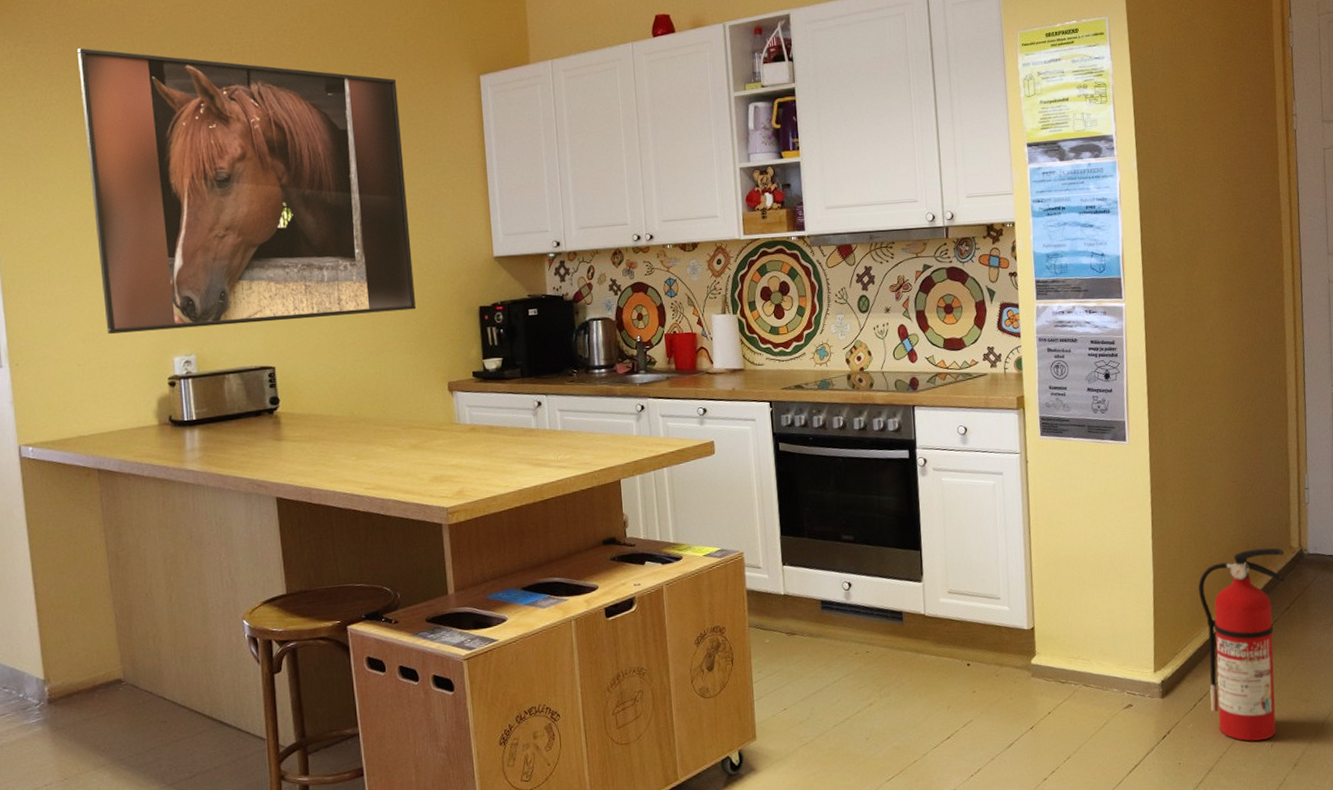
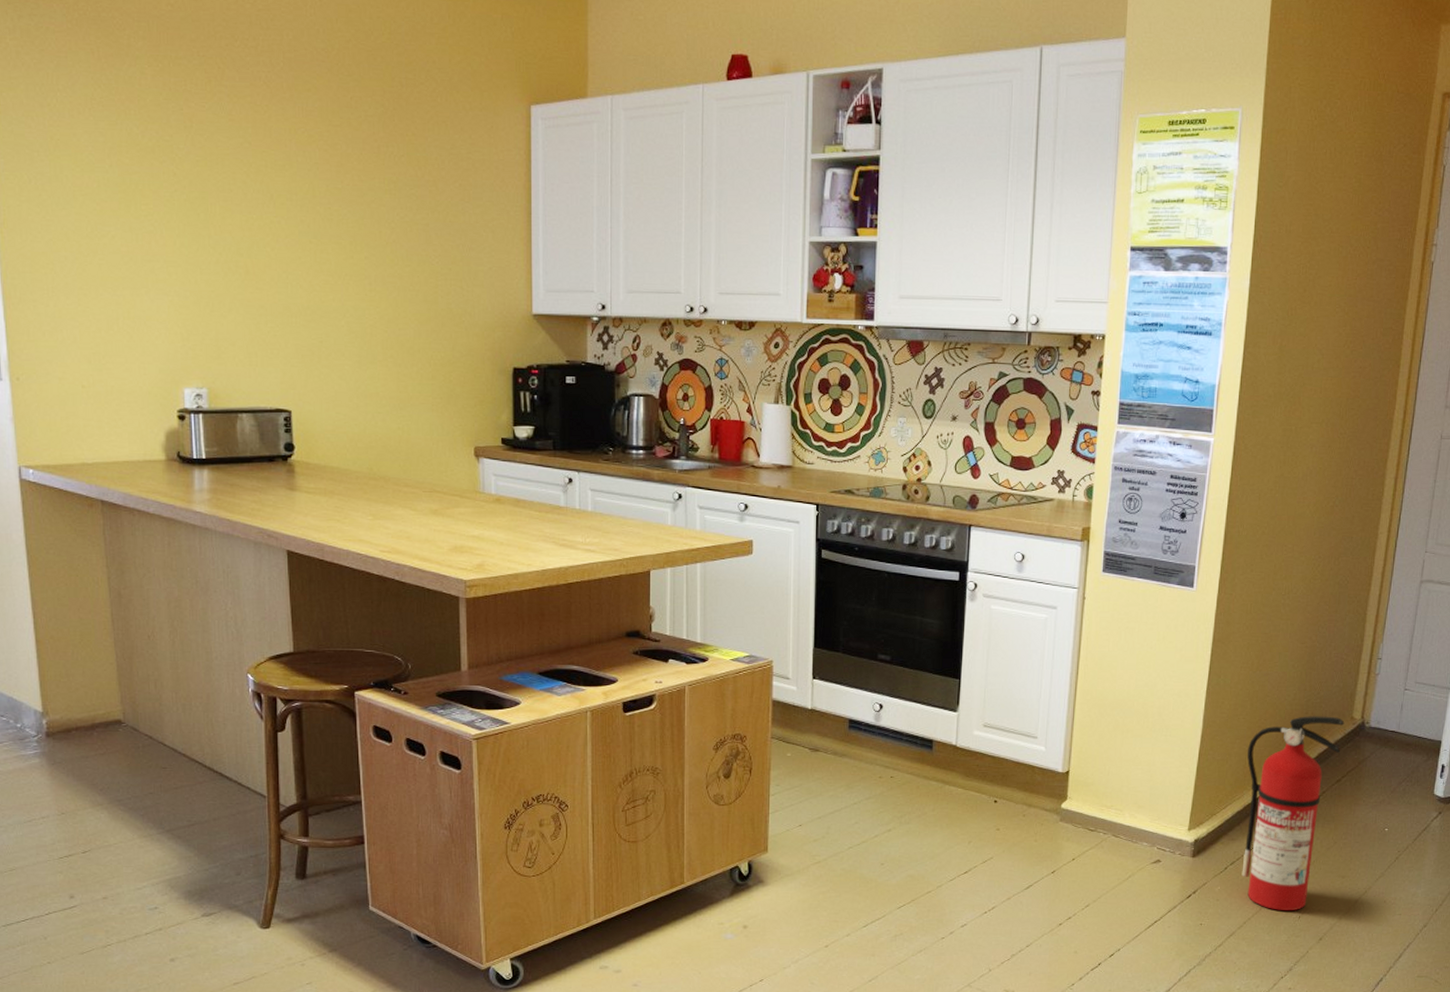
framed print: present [78,47,416,334] -> none [88,27,445,364]

